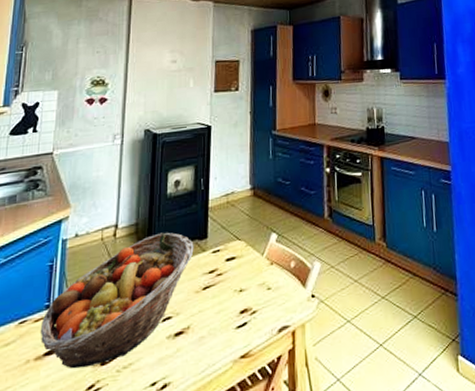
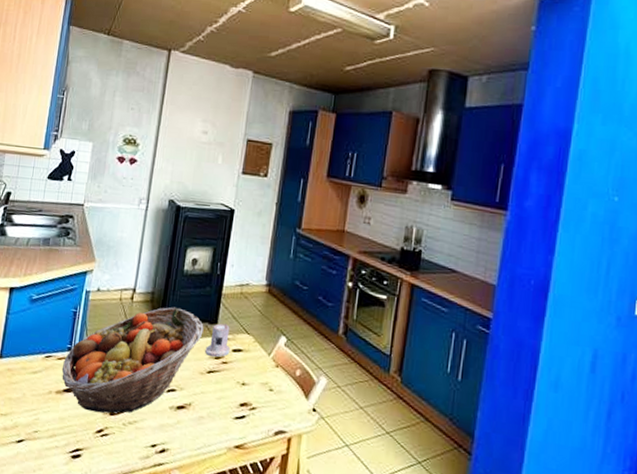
candle: none [198,235,224,273] -> present [205,323,231,358]

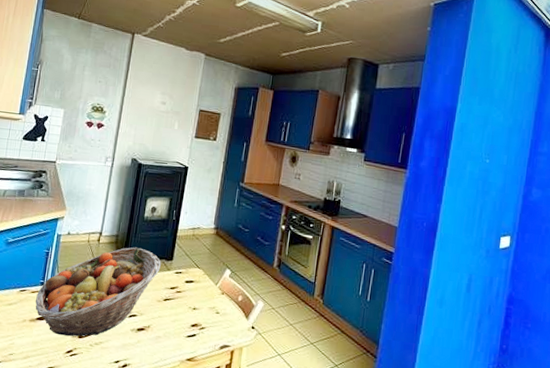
candle: present [205,323,231,358] -> none [162,259,184,288]

